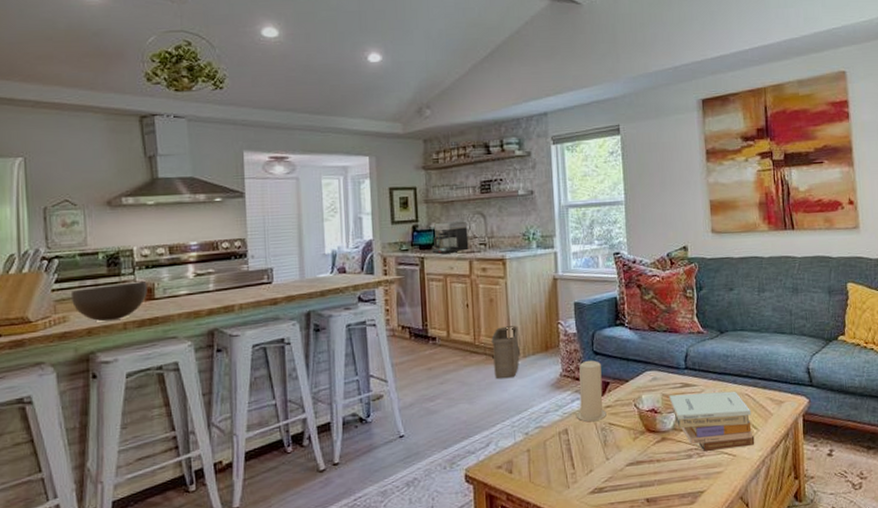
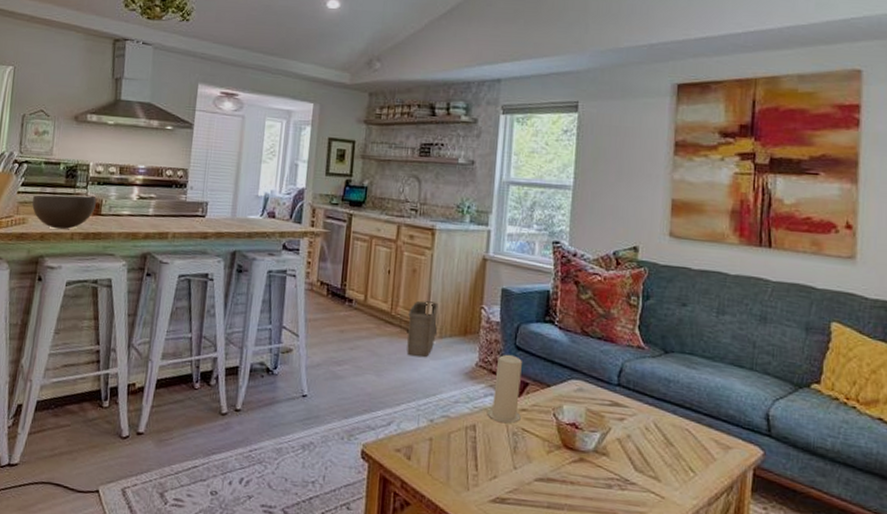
coffee maker: present [432,221,469,254] -> none [361,180,401,215]
books: present [669,391,755,451] -> none [594,412,691,491]

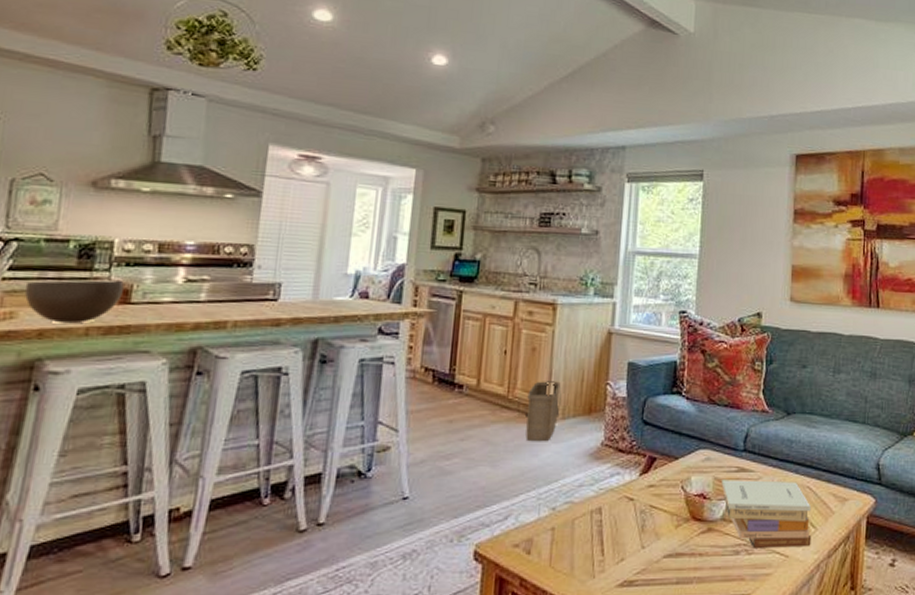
candle: present [488,354,522,424] -> none [614,430,650,502]
books: none [594,412,691,491] -> present [721,480,812,548]

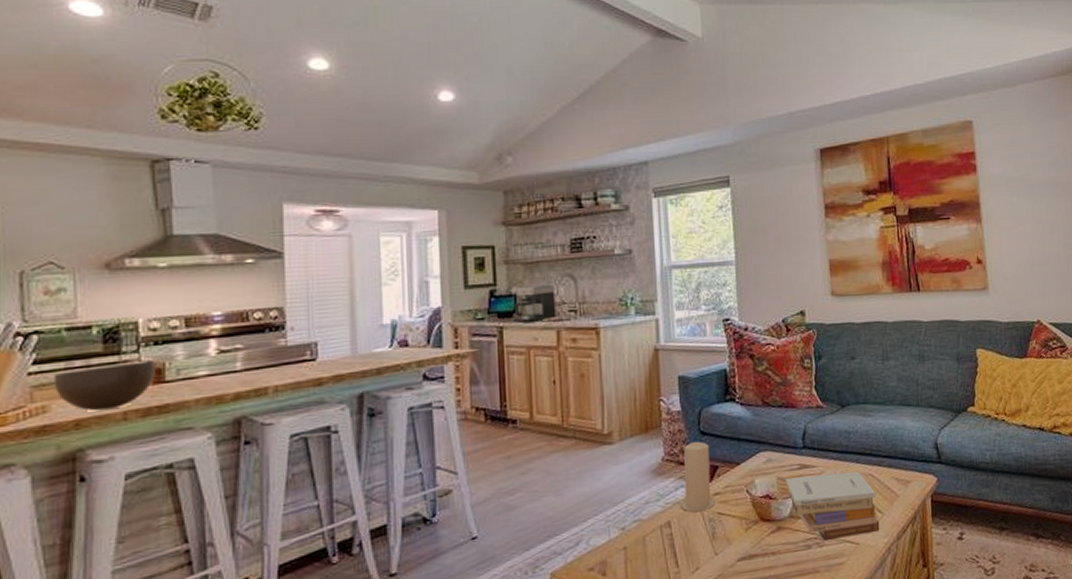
coffee maker: none [473,253,518,290] -> present [512,284,557,323]
basket: present [524,381,561,441] -> none [581,404,617,466]
candle: none [614,430,650,502] -> present [681,441,715,512]

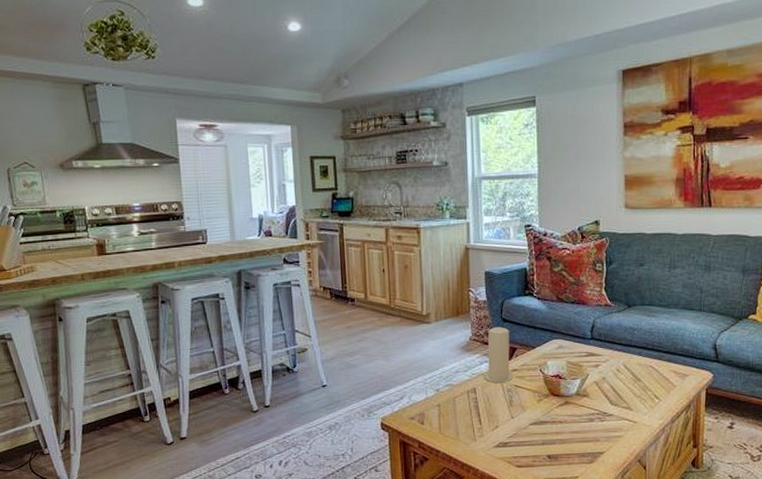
bowl: present [53,361,156,412] -> none [35,238,100,273]
coffee maker: present [512,284,557,323] -> none [350,190,385,221]
books: present [785,471,880,540] -> none [574,362,656,416]

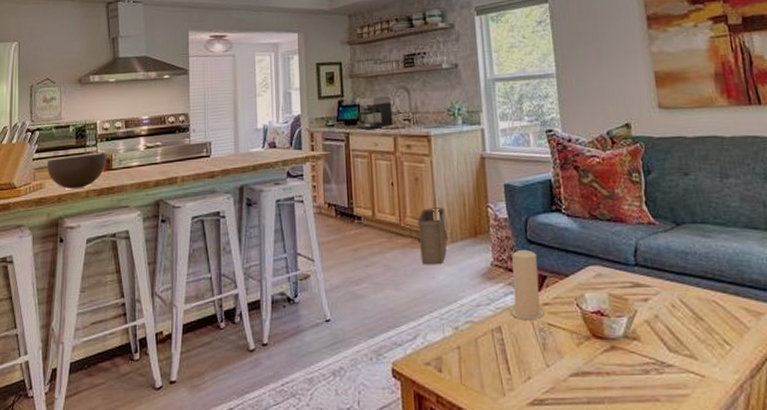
bowl: none [35,238,100,273] -> present [46,153,106,190]
coffee maker: none [350,190,385,221] -> present [357,95,393,130]
basket: none [405,291,433,339] -> present [416,207,449,264]

